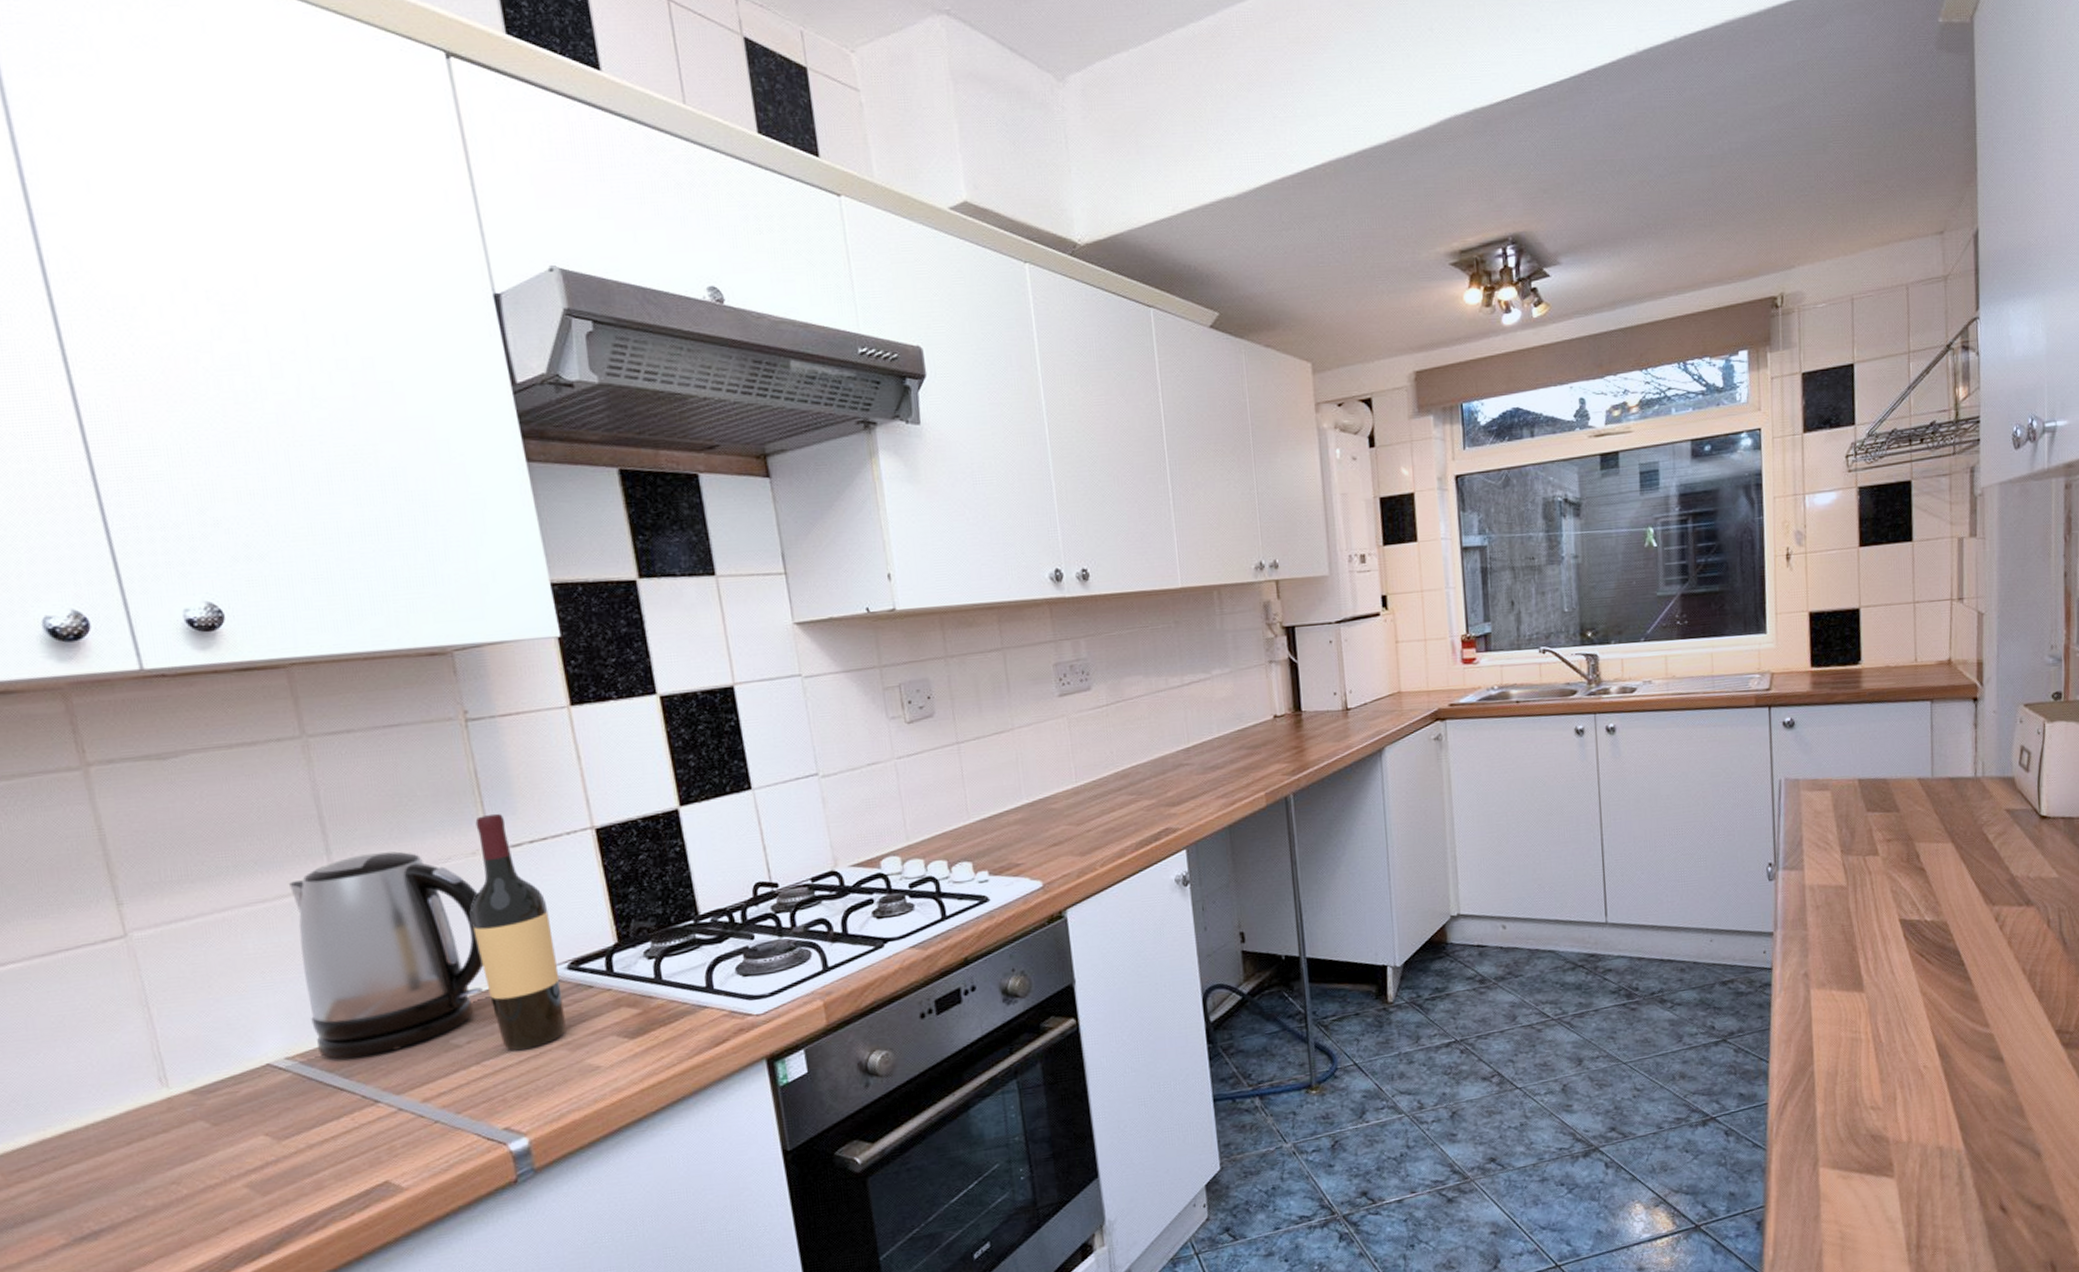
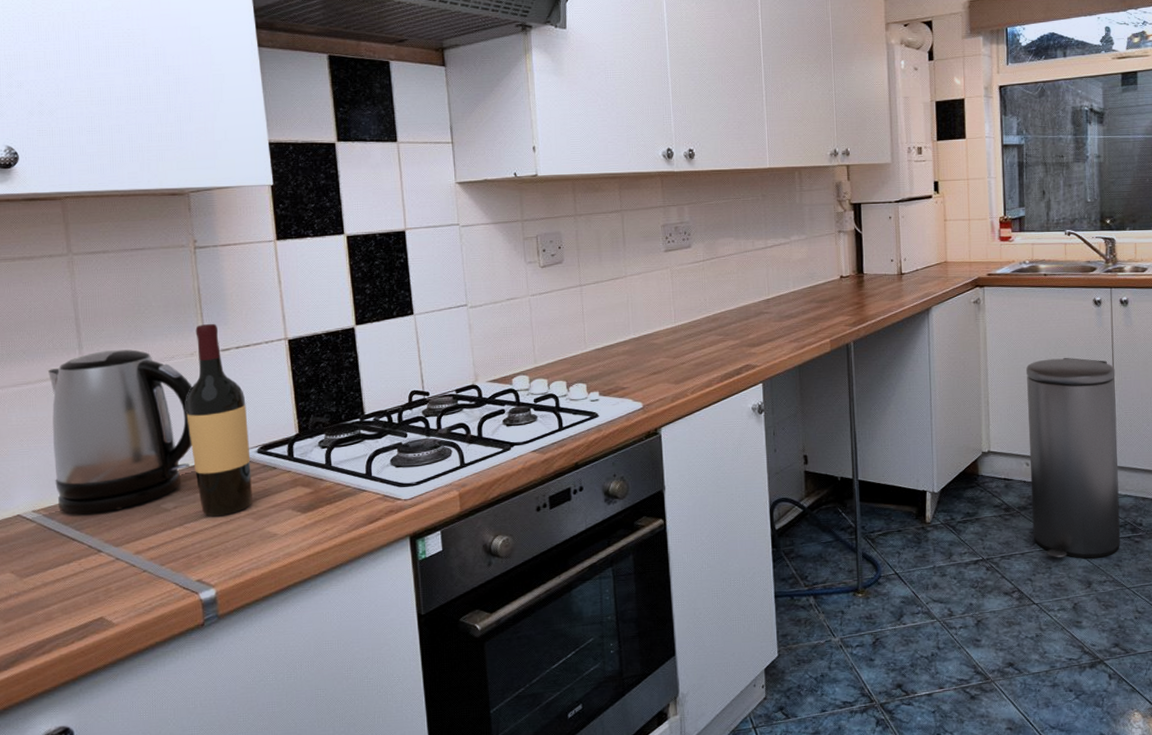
pedal bin: none [1498,799,1615,1034] -> present [1025,358,1121,559]

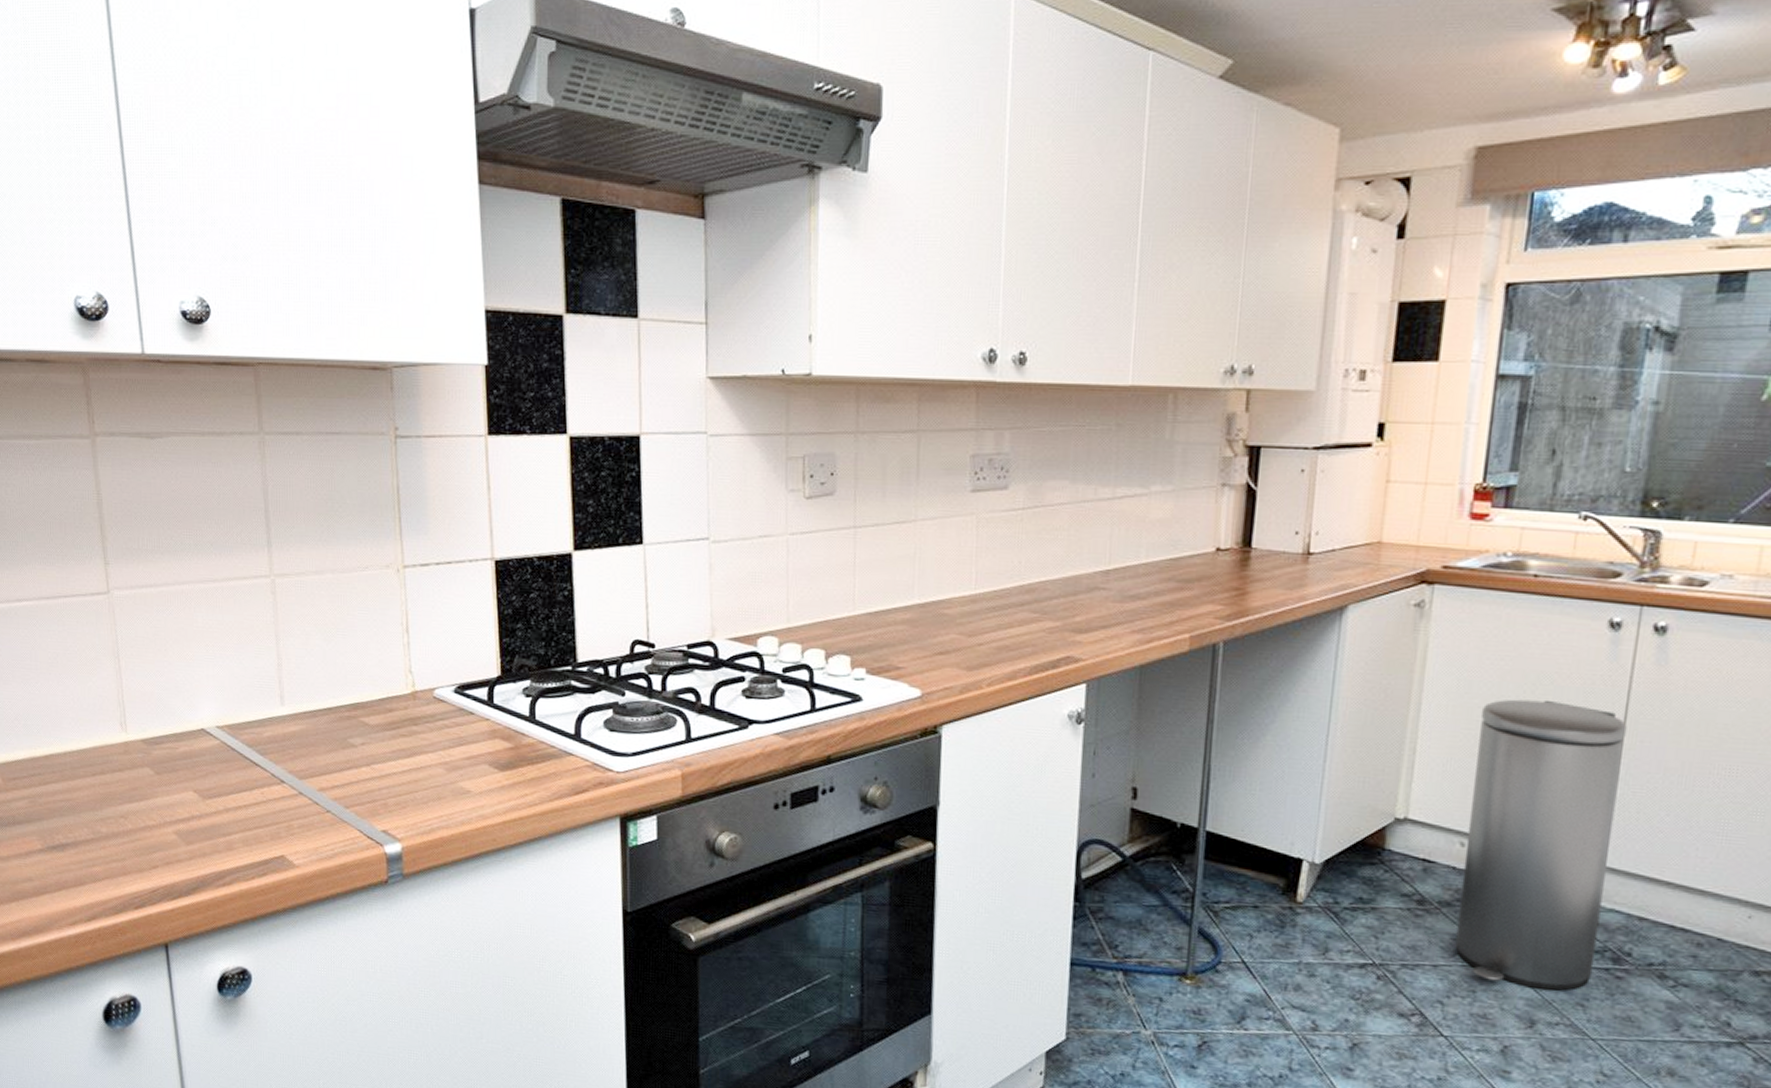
kettle: present [47,349,193,514] -> none [235,551,387,738]
wine bottle: present [186,323,252,516] -> none [379,530,446,761]

